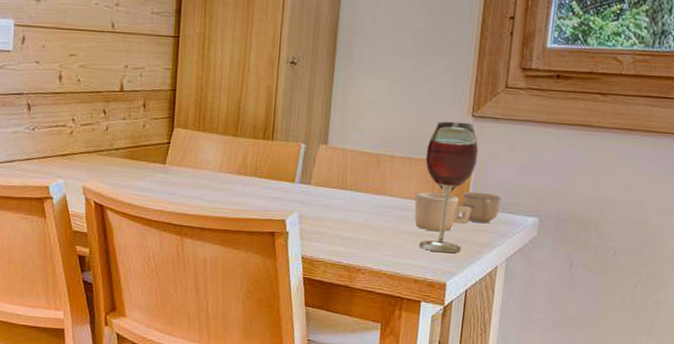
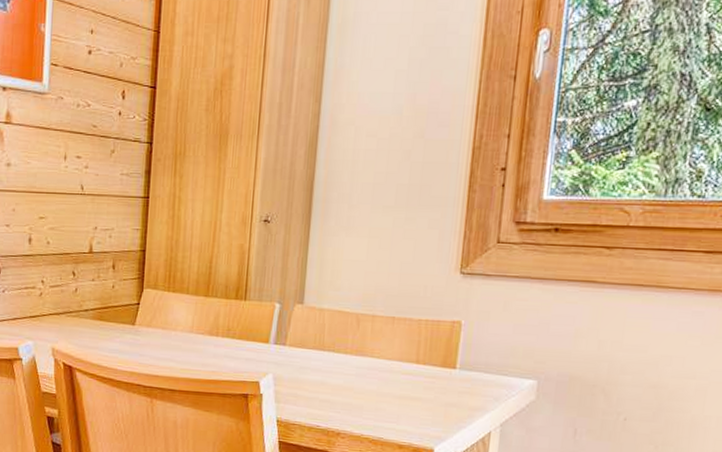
cup: present [414,192,471,231] -> none [398,353,460,394]
wineglass: present [419,121,479,254] -> none [403,278,468,418]
cup: present [461,191,502,224] -> none [449,352,494,386]

